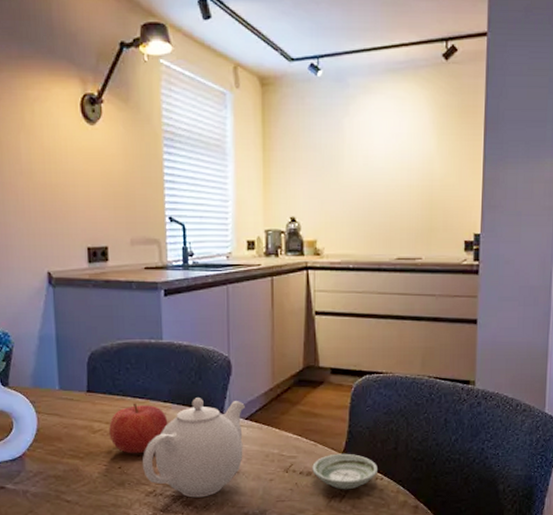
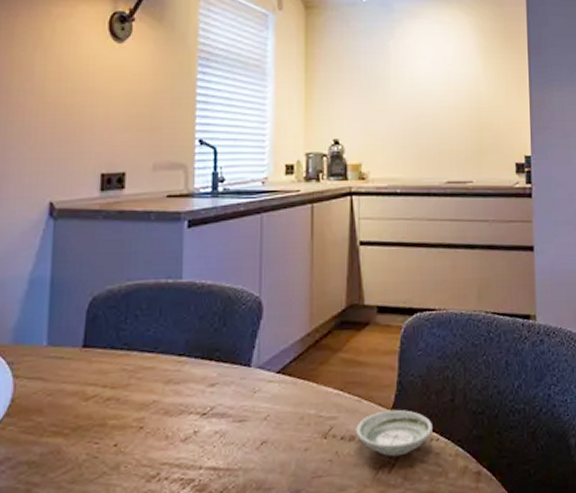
fruit: present [109,403,168,454] -> none [106,358,182,426]
teapot: present [142,398,245,498] -> none [144,348,277,480]

